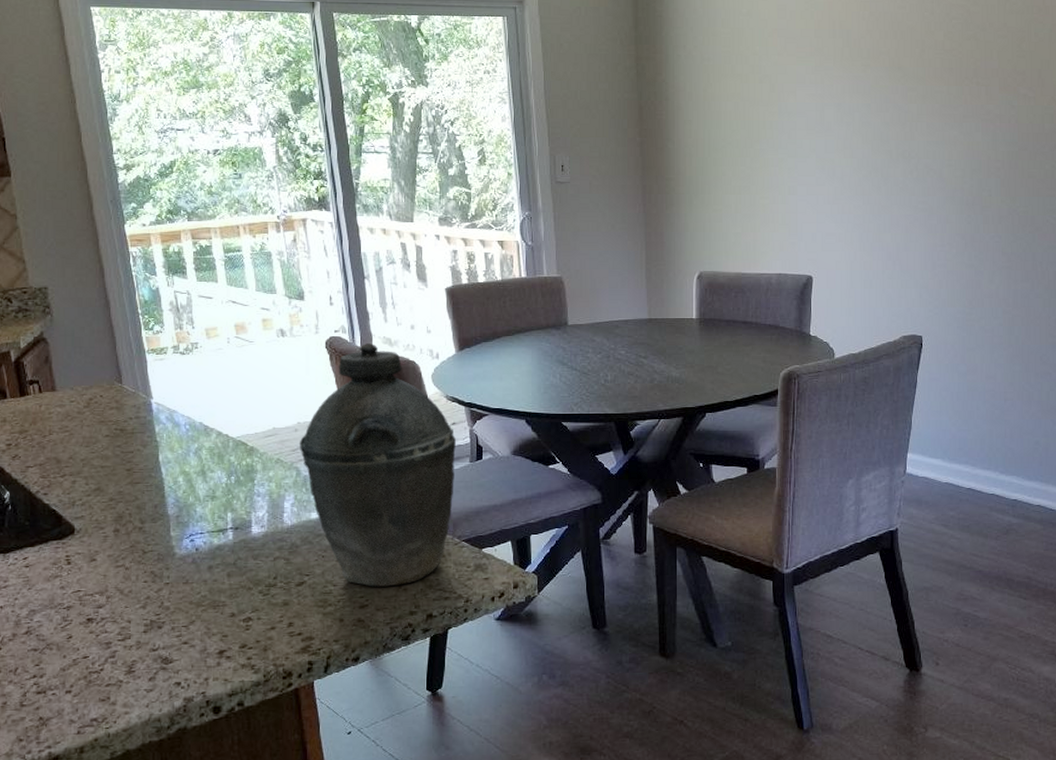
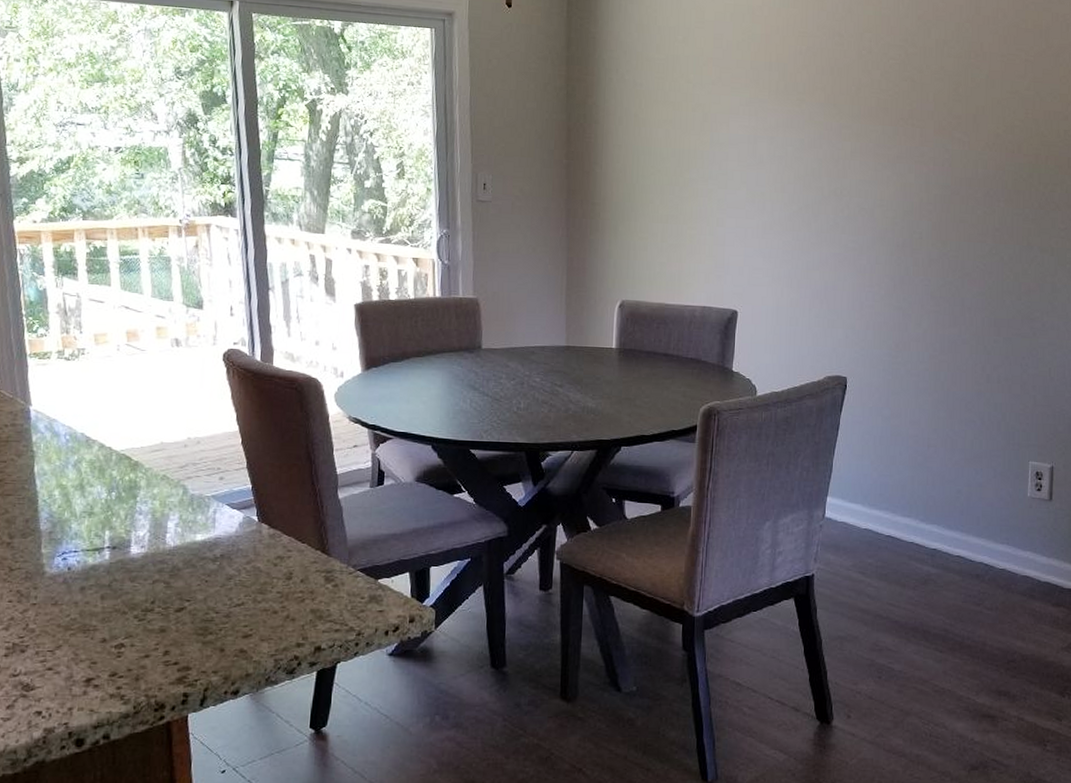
kettle: present [300,343,456,587] -> none [188,358,357,616]

